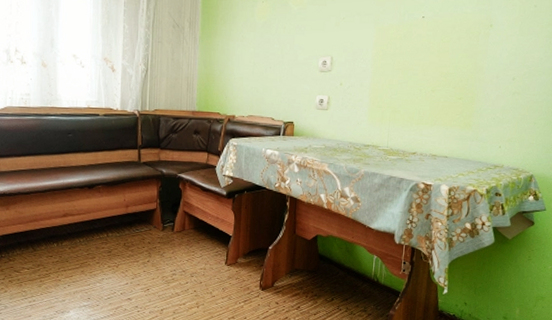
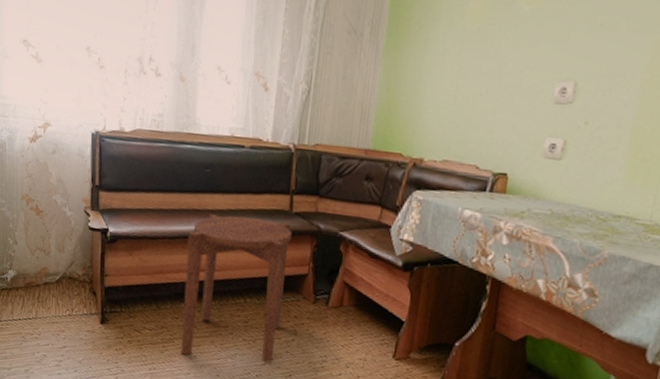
side table: none [56,169,142,286] -> present [180,214,292,364]

